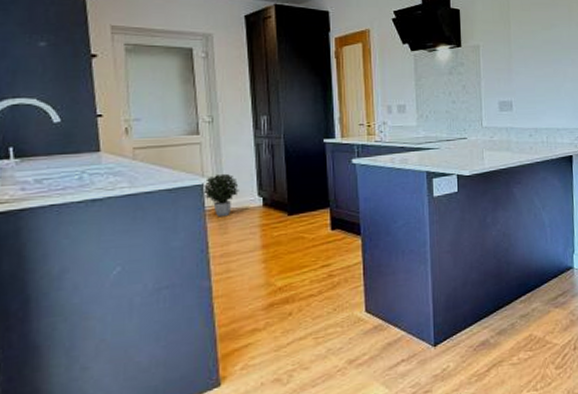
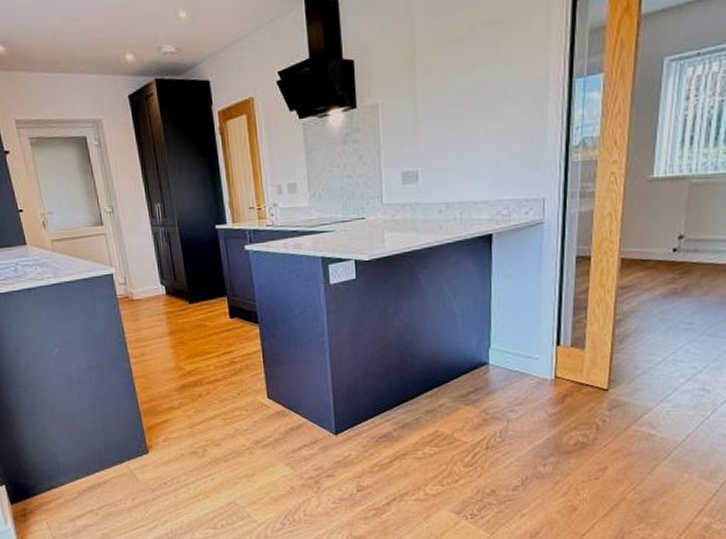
potted plant: present [202,173,239,217] -> none [112,263,144,305]

